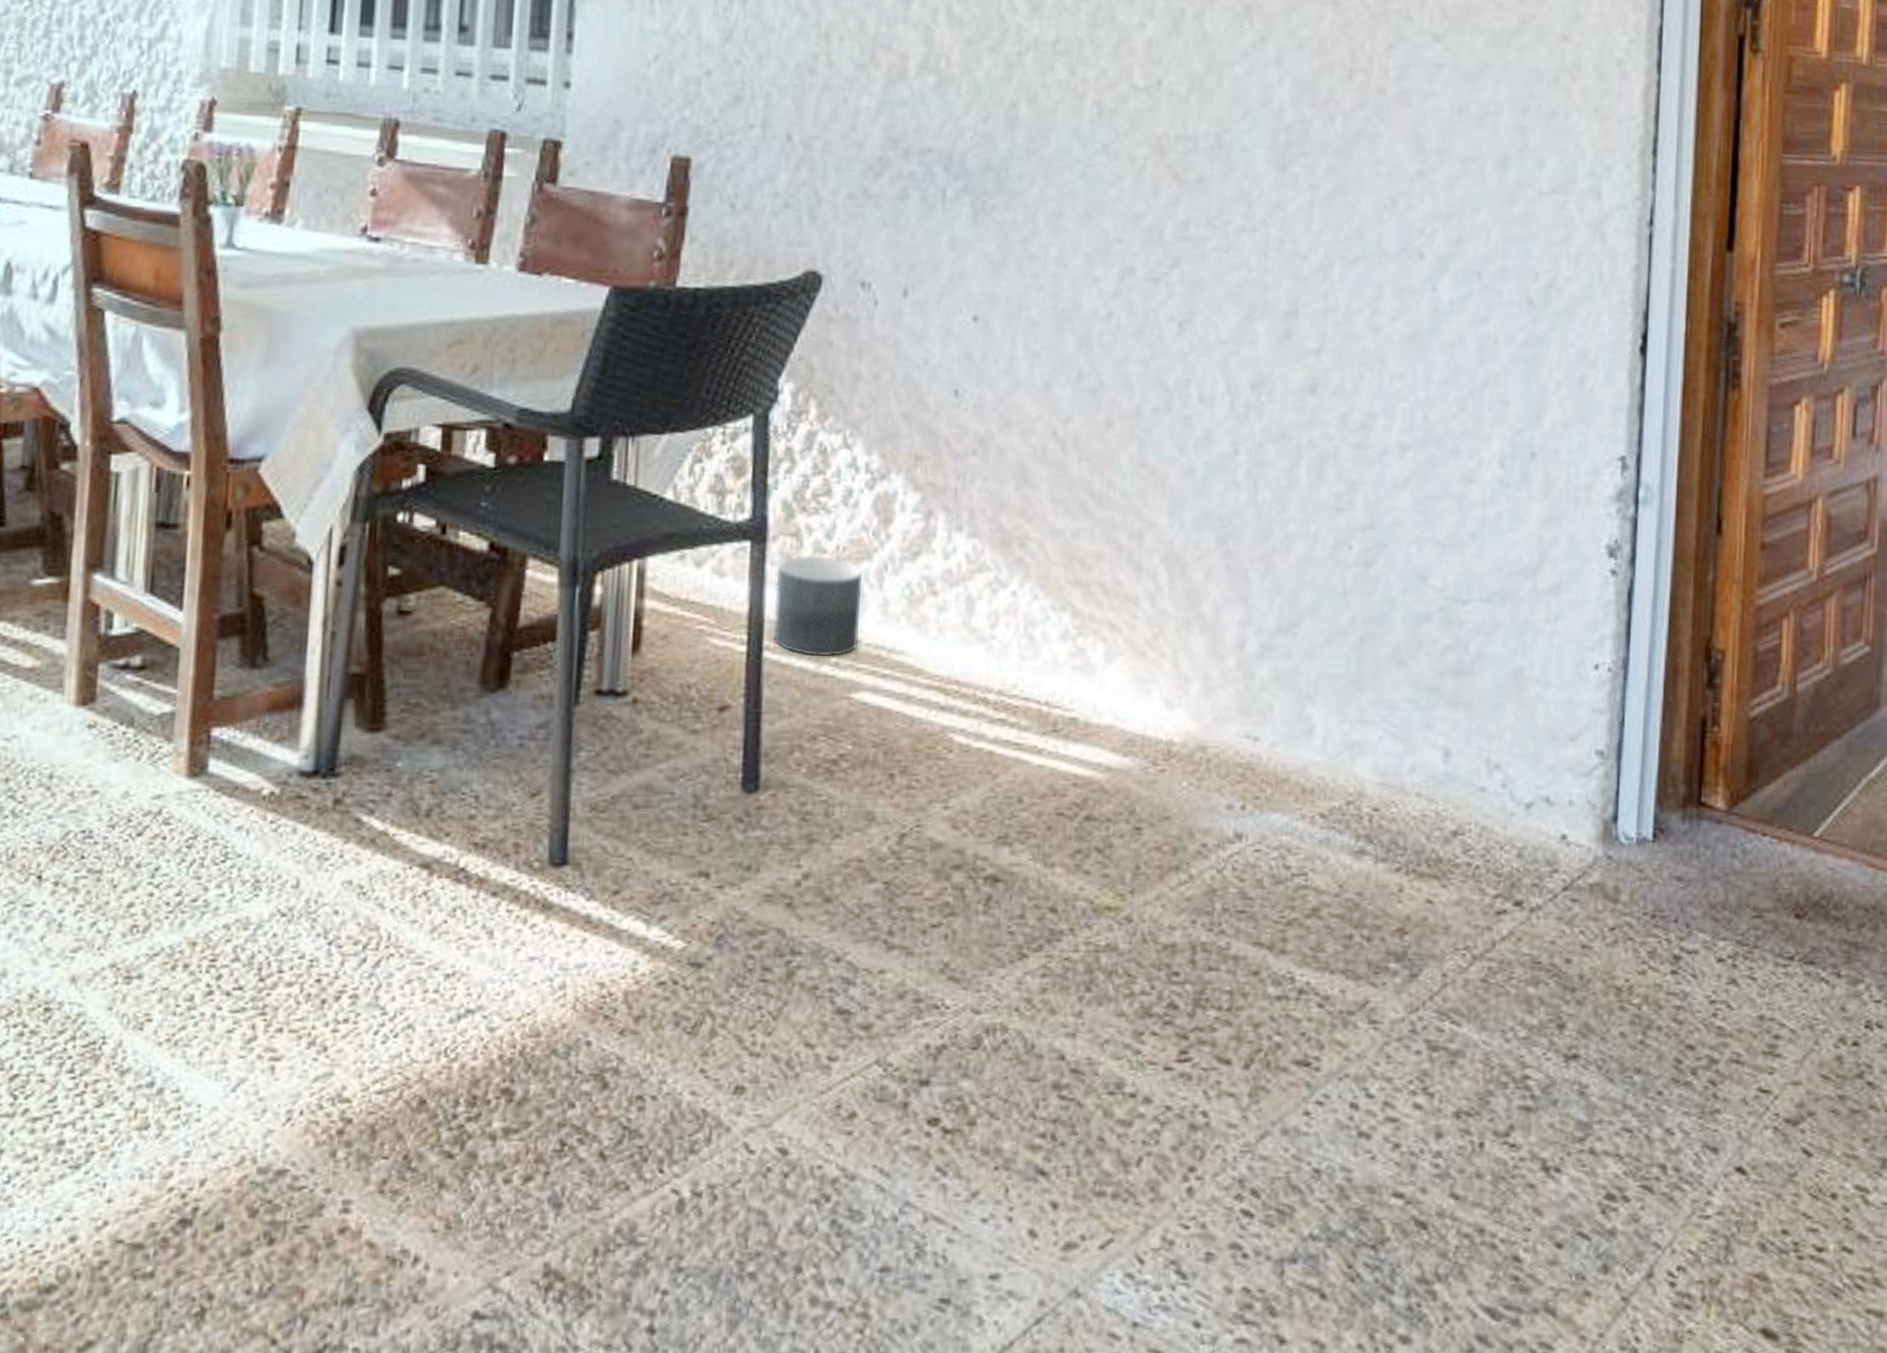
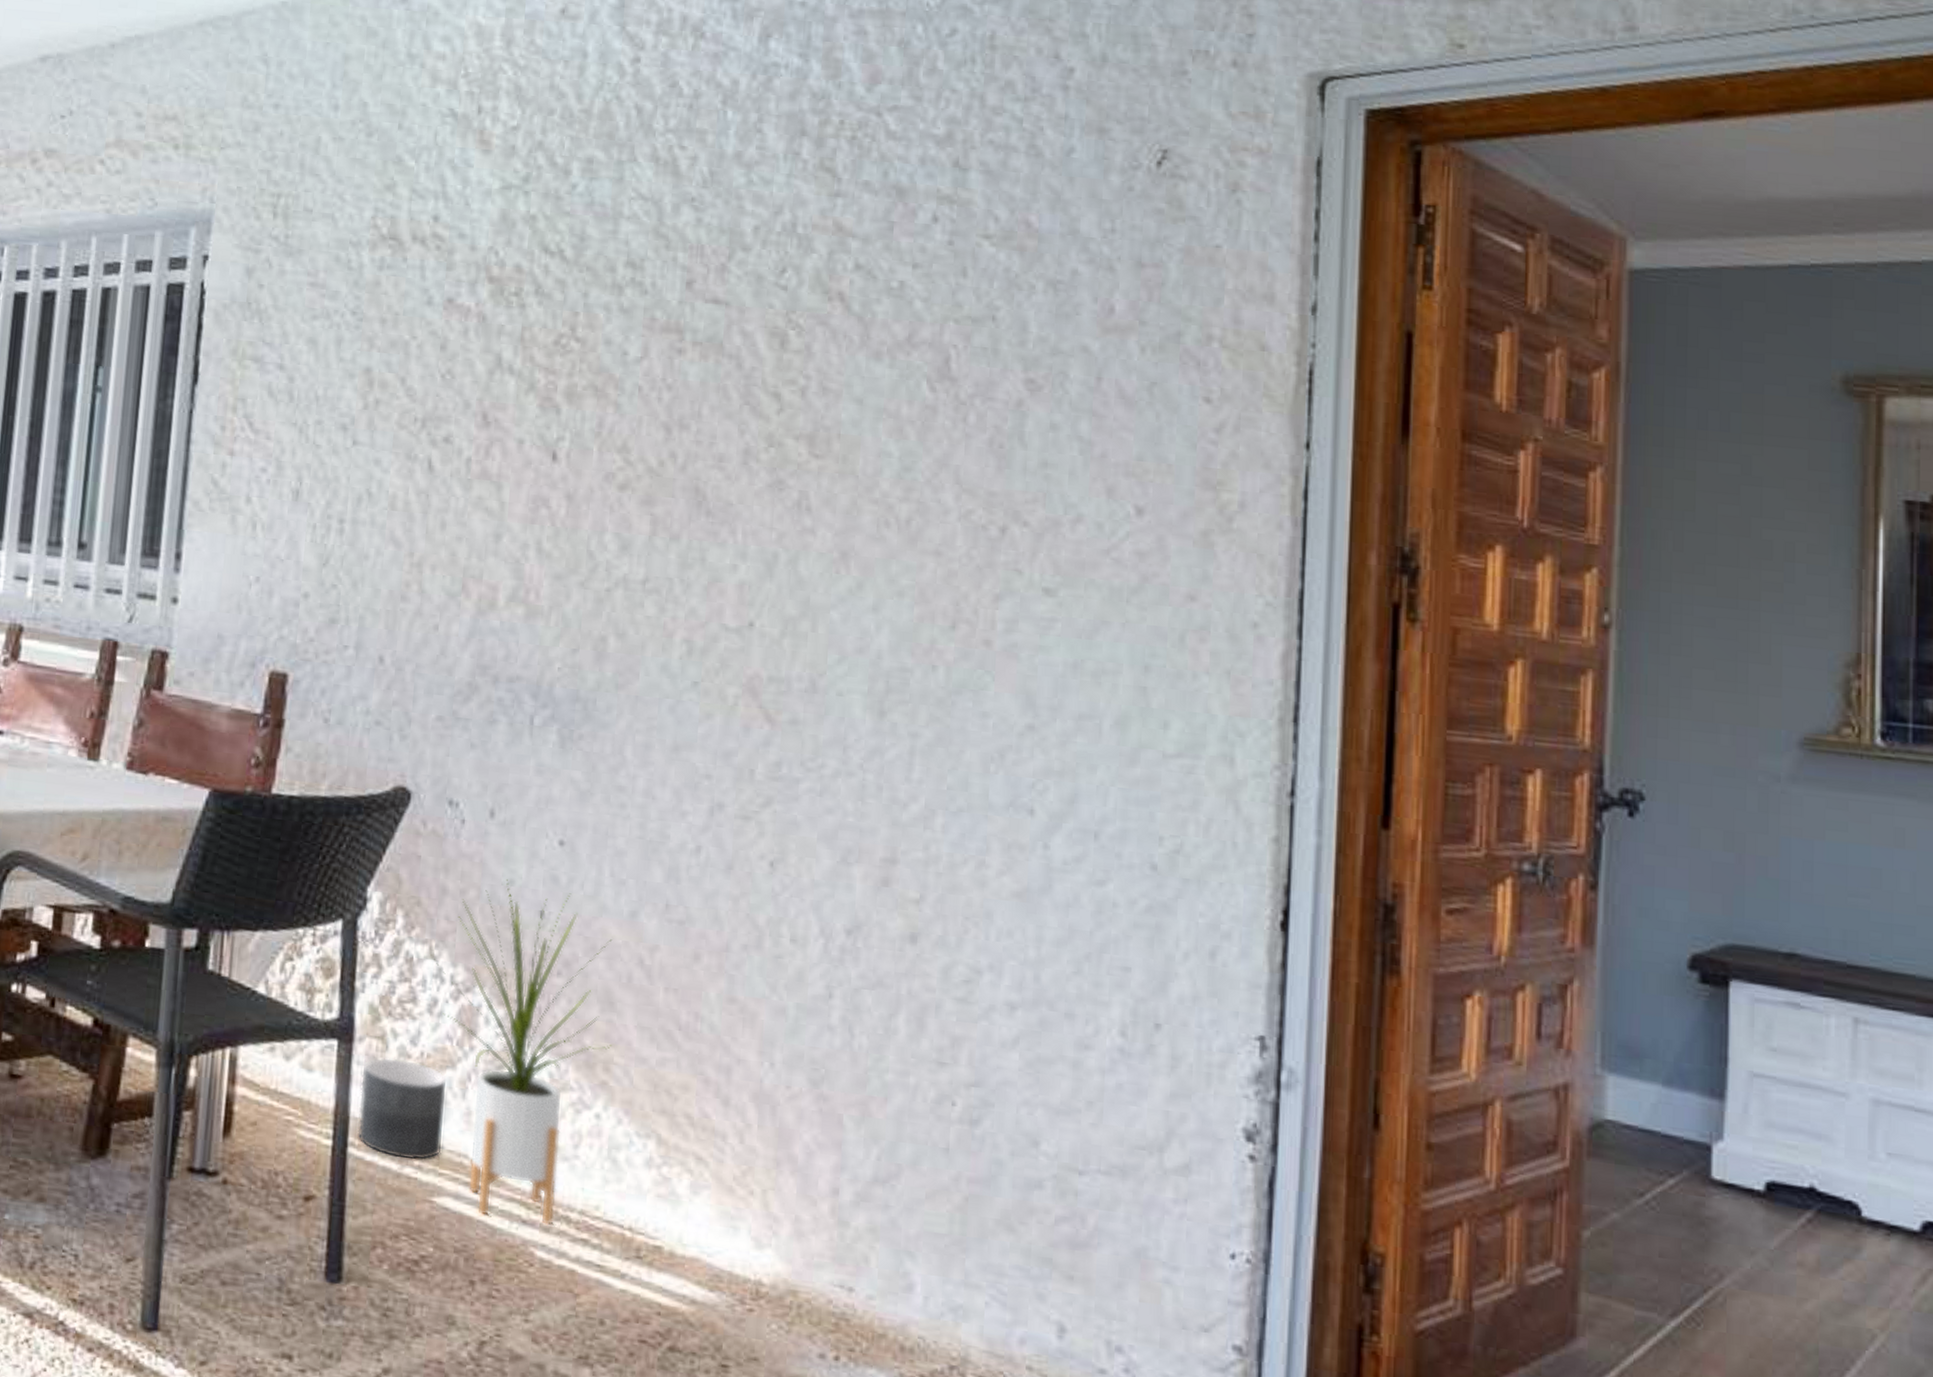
house plant: none [844,360,1027,710] -> present [430,879,613,1226]

